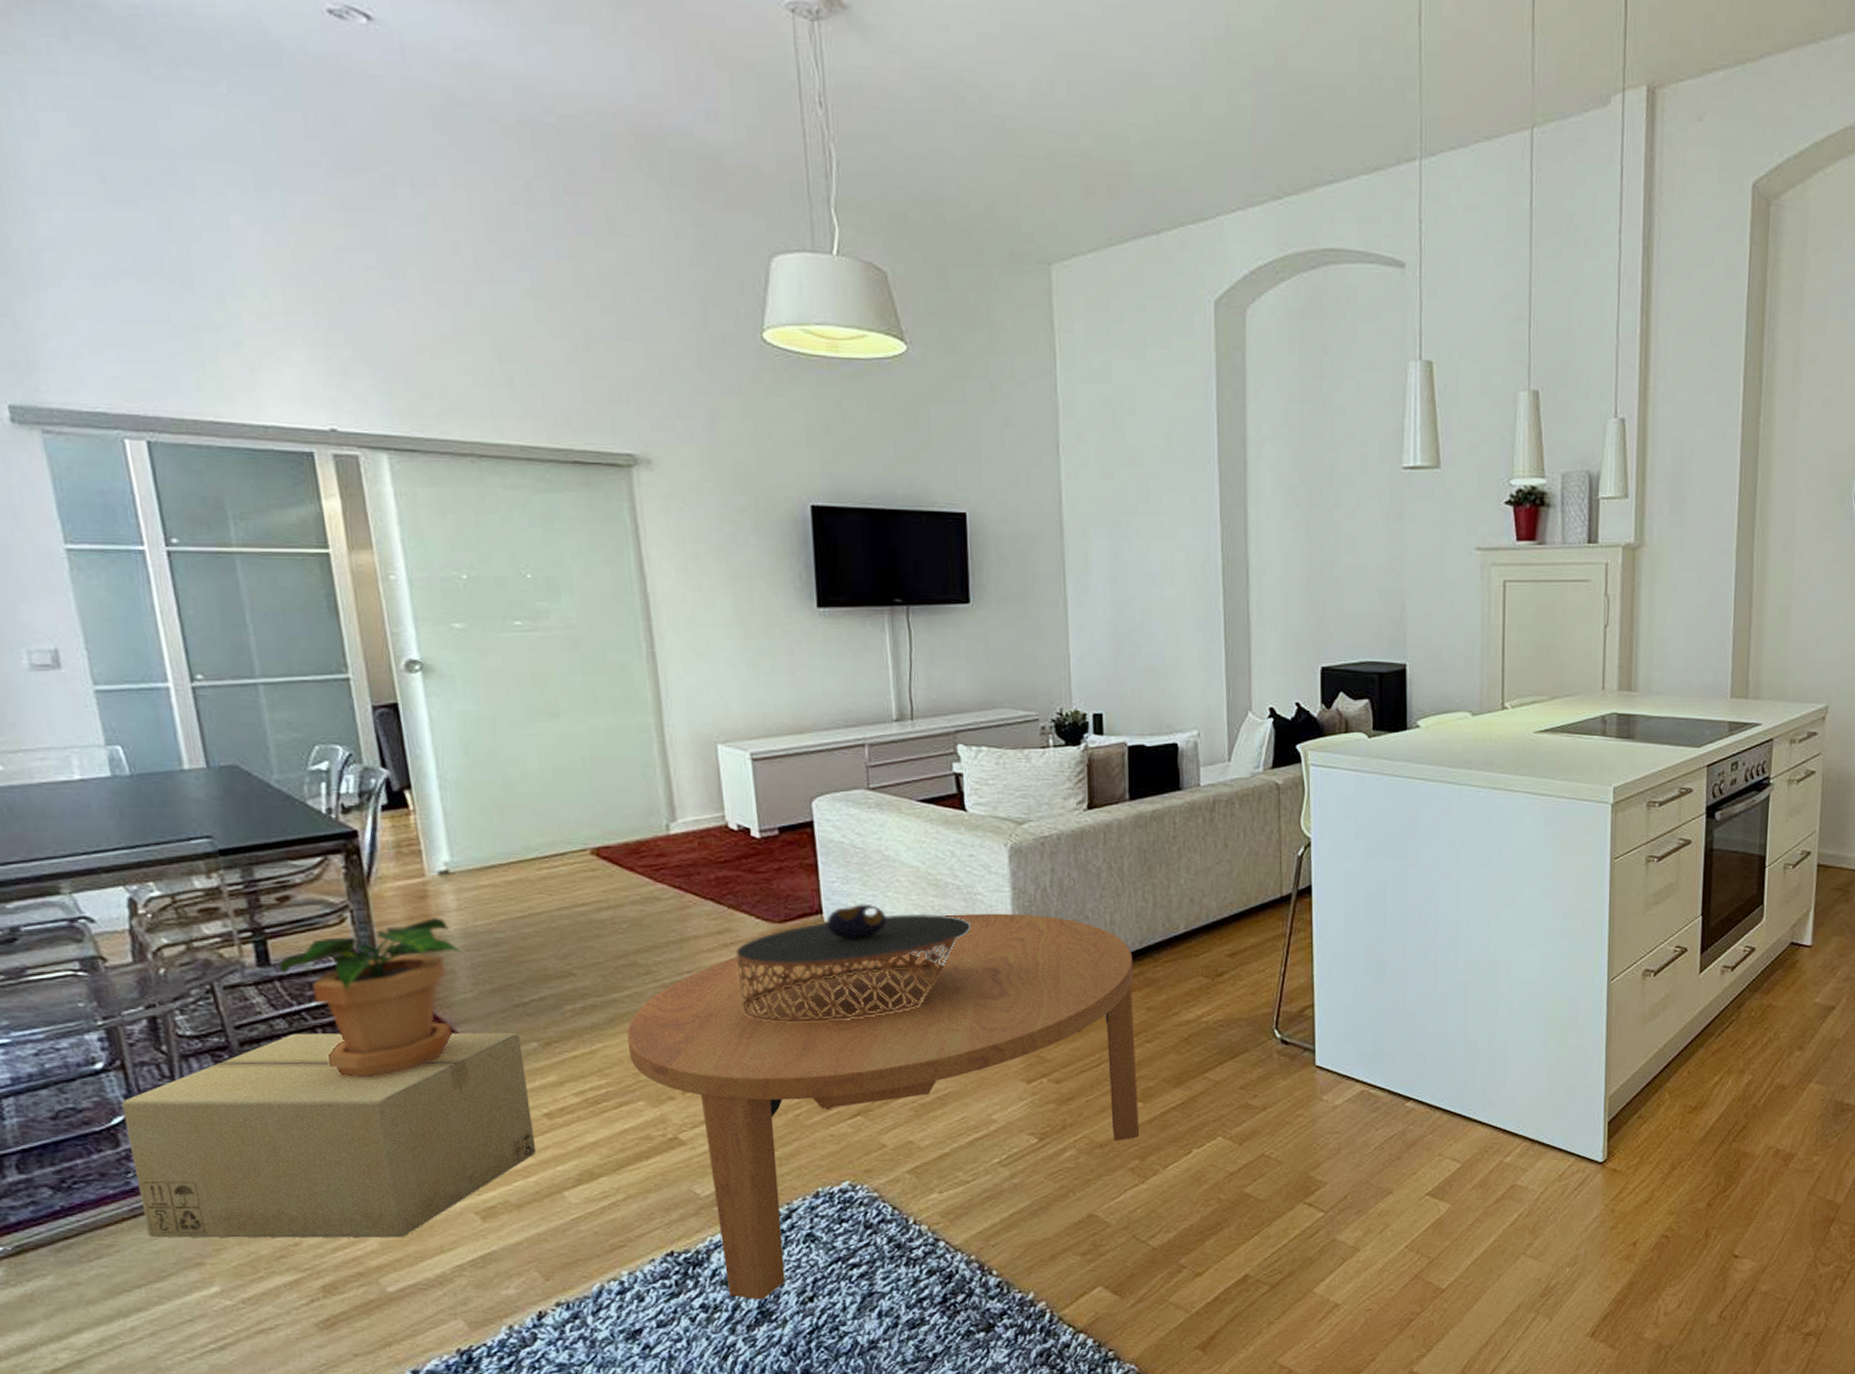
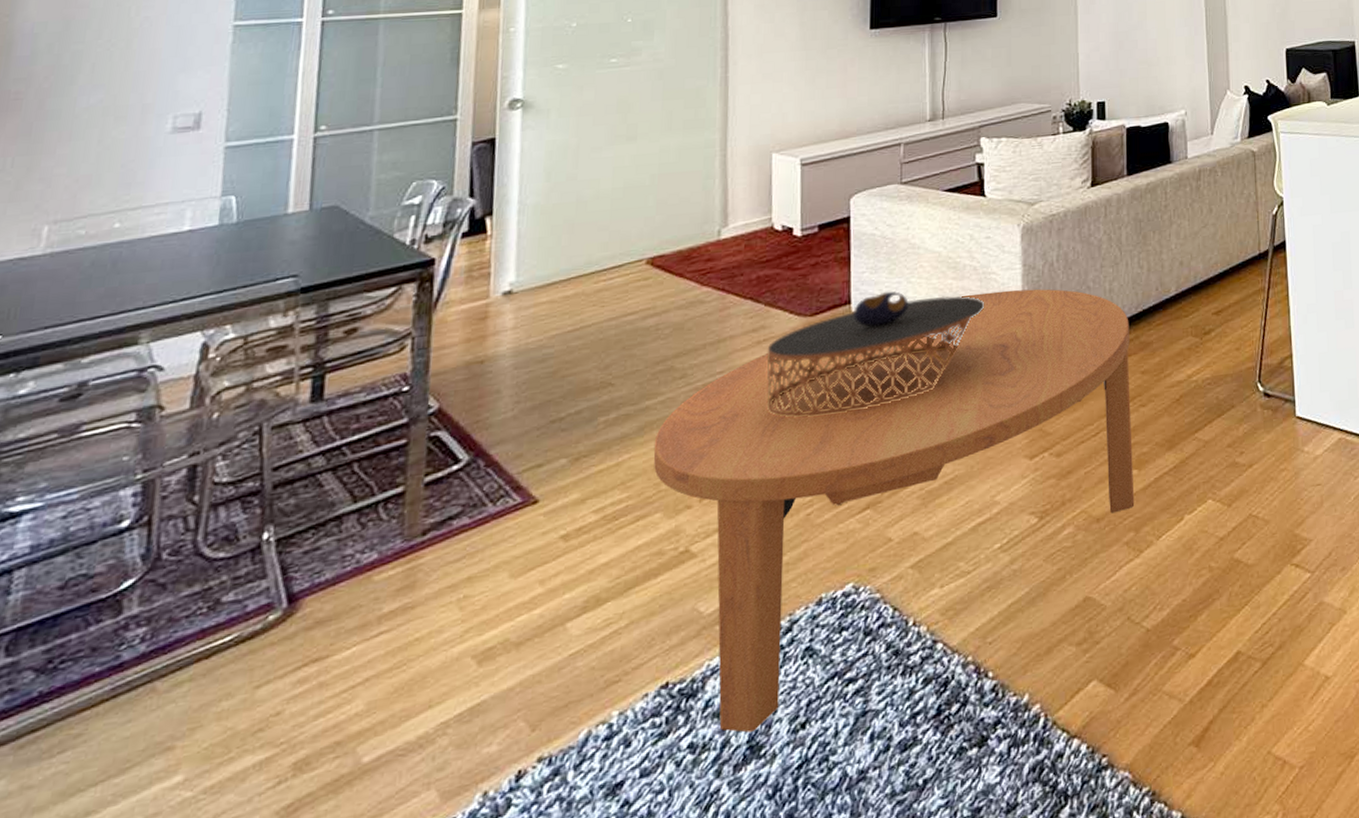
cardboard box: present [122,1032,537,1238] -> none [123,450,551,721]
potted plant: present [278,918,463,1078] -> none [331,338,511,513]

